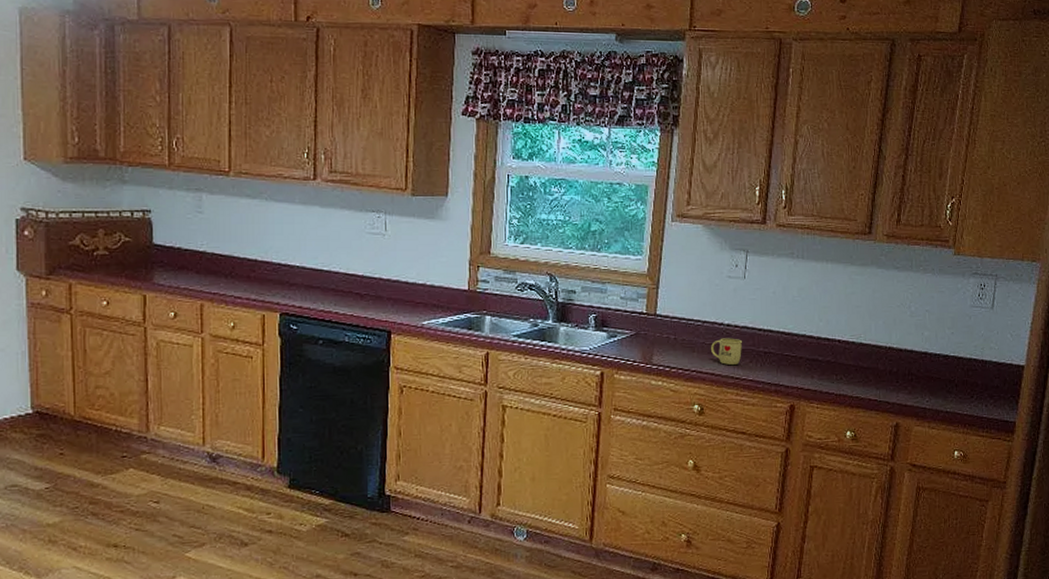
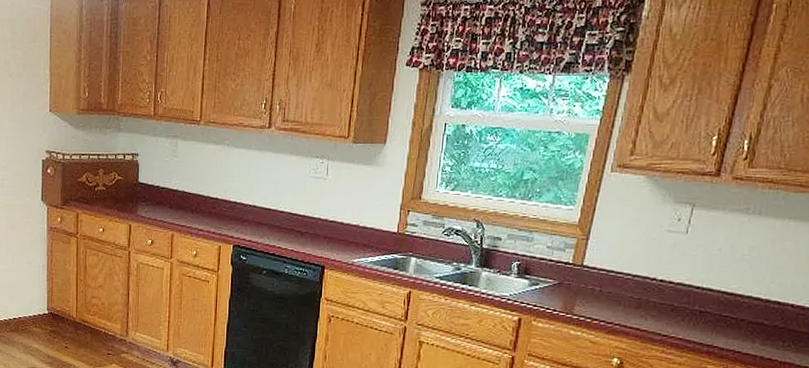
mug: present [711,338,743,365] -> none [639,293,676,322]

